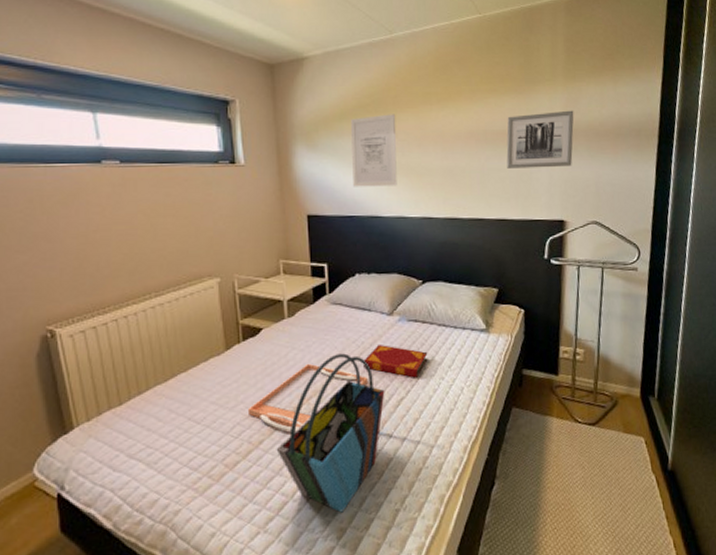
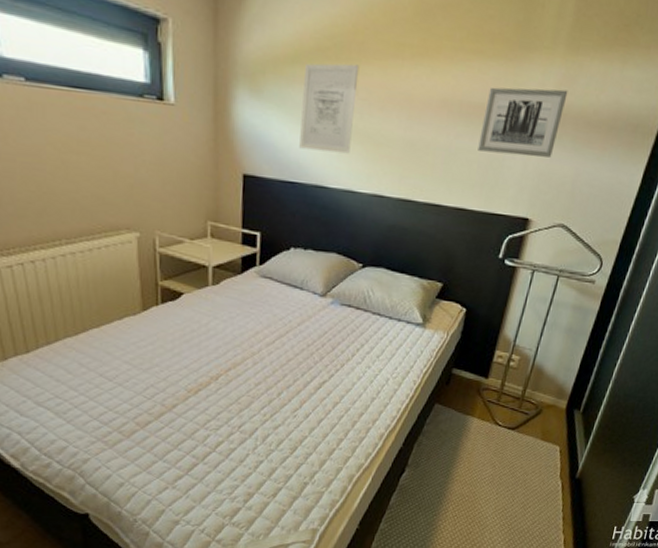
serving tray: present [247,363,369,433] -> none [162,335,292,401]
tote bag: present [276,353,385,513] -> none [189,329,308,480]
hardback book: present [363,345,428,378] -> none [288,326,358,364]

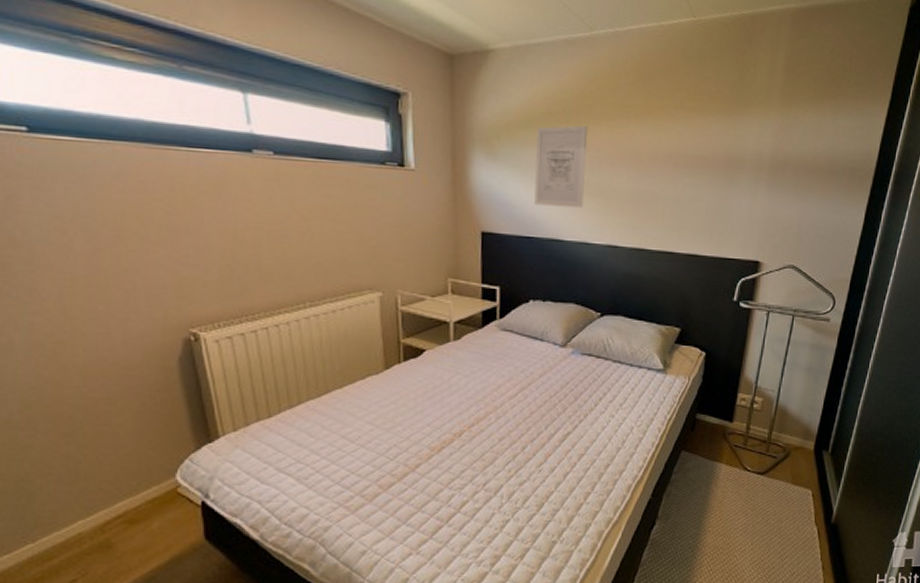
wall art: present [478,87,568,158] -> none [705,139,786,203]

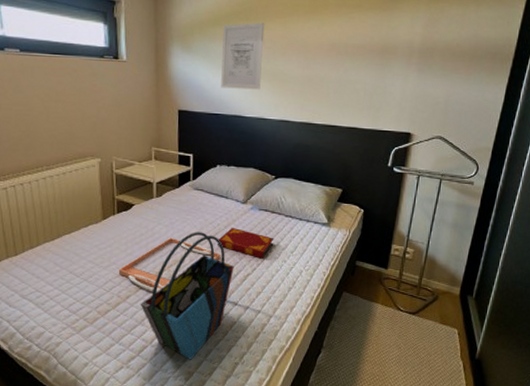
serving tray: none [405,390,535,459] -> present [118,237,221,292]
tote bag: none [433,382,551,541] -> present [140,232,234,360]
hardback book: none [531,377,600,414] -> present [218,228,274,259]

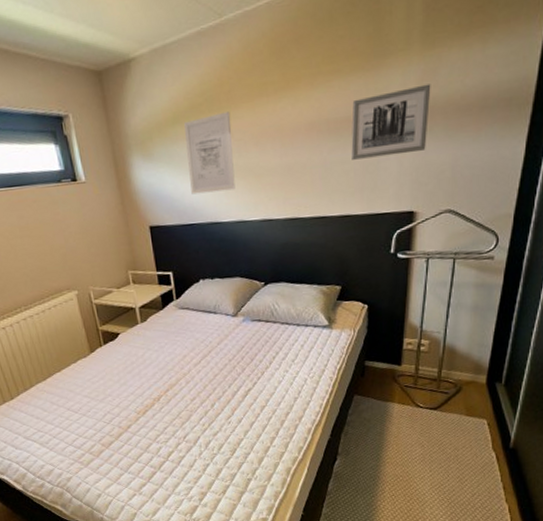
serving tray: present [118,237,221,292] -> none [114,361,218,419]
tote bag: present [140,232,234,360] -> none [142,352,234,481]
hardback book: present [218,228,274,259] -> none [212,343,272,372]
wall art: none [363,29,434,84] -> present [351,84,431,160]

